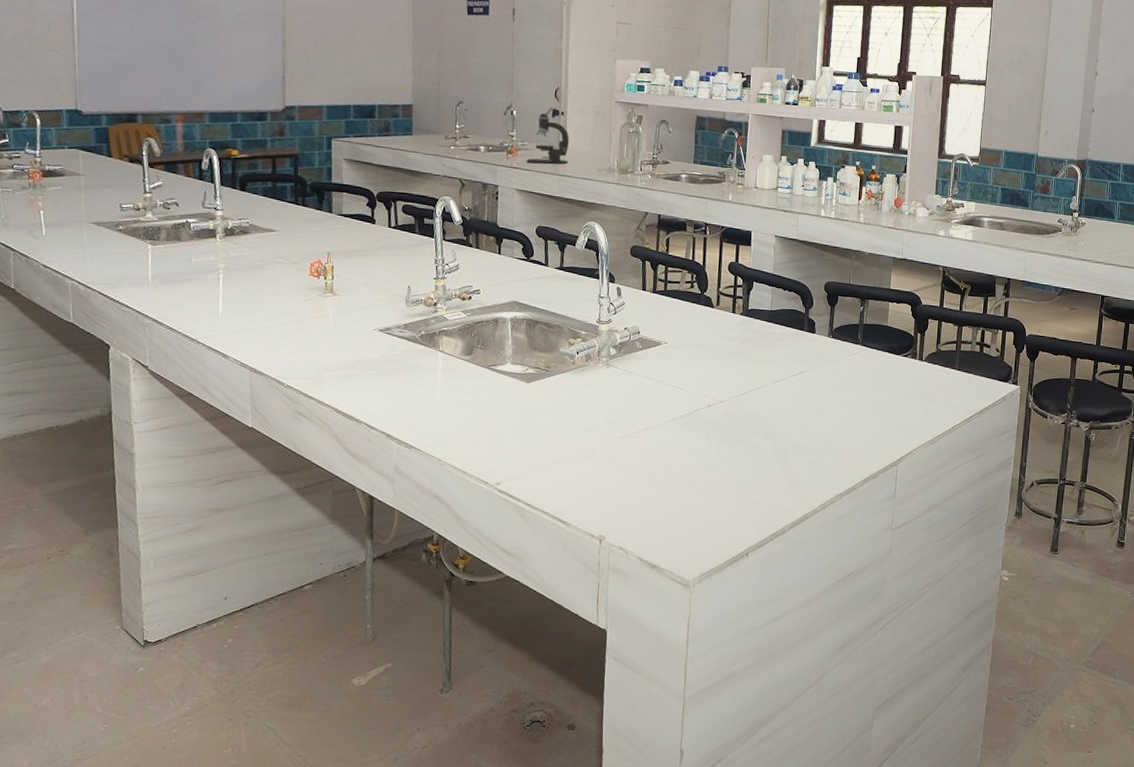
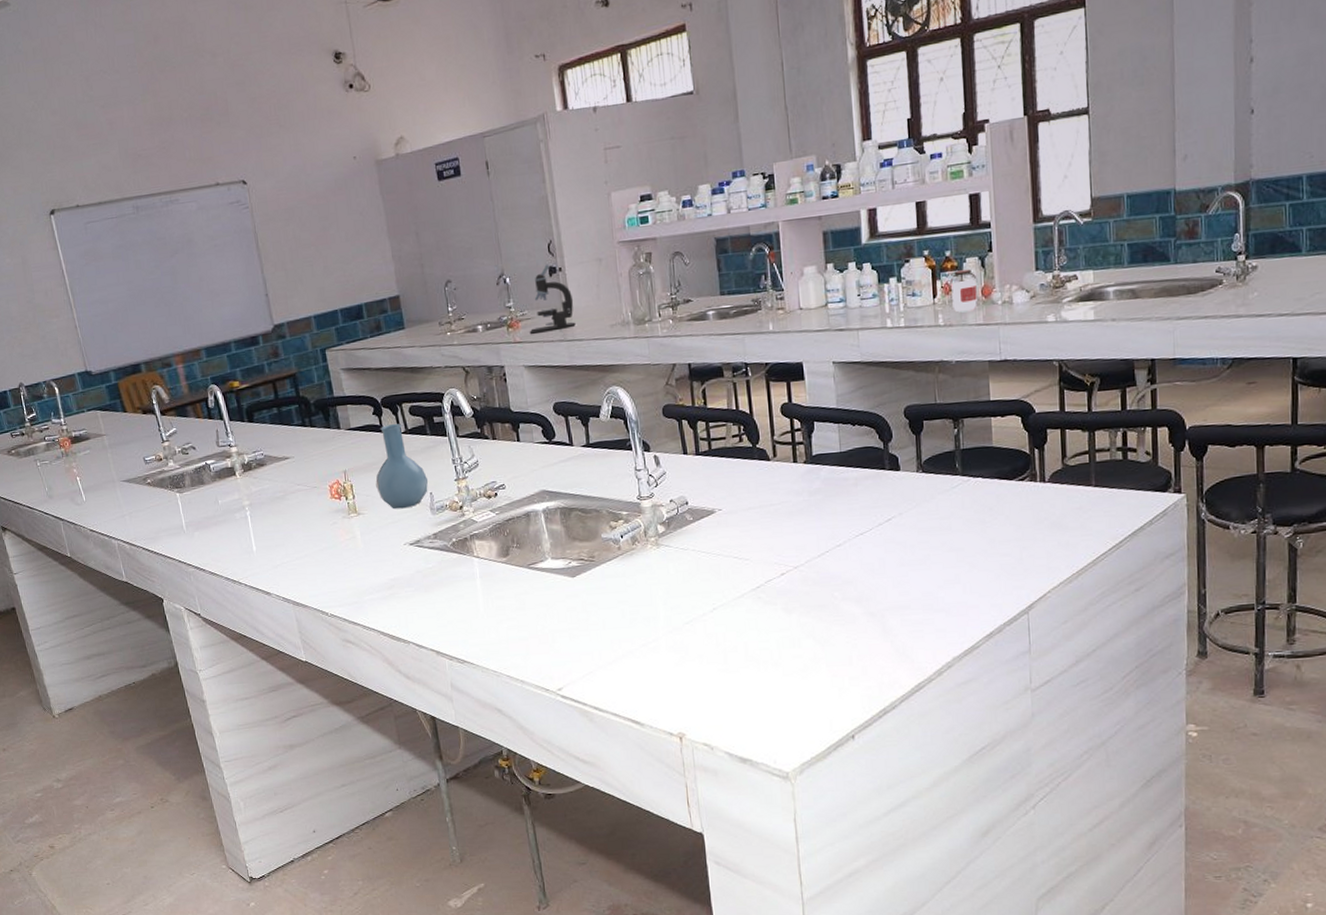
flask: none [356,217,409,297] -> present [375,424,429,510]
jar: none [872,182,893,215] -> present [950,269,978,312]

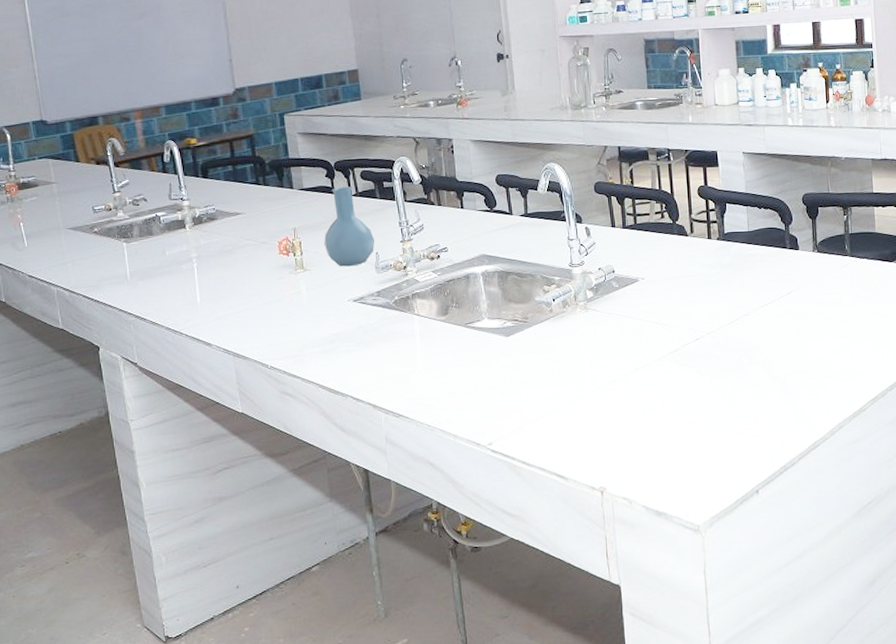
microscope: present [529,264,576,335] -> none [477,51,519,113]
jar: present [950,269,978,312] -> none [840,81,862,116]

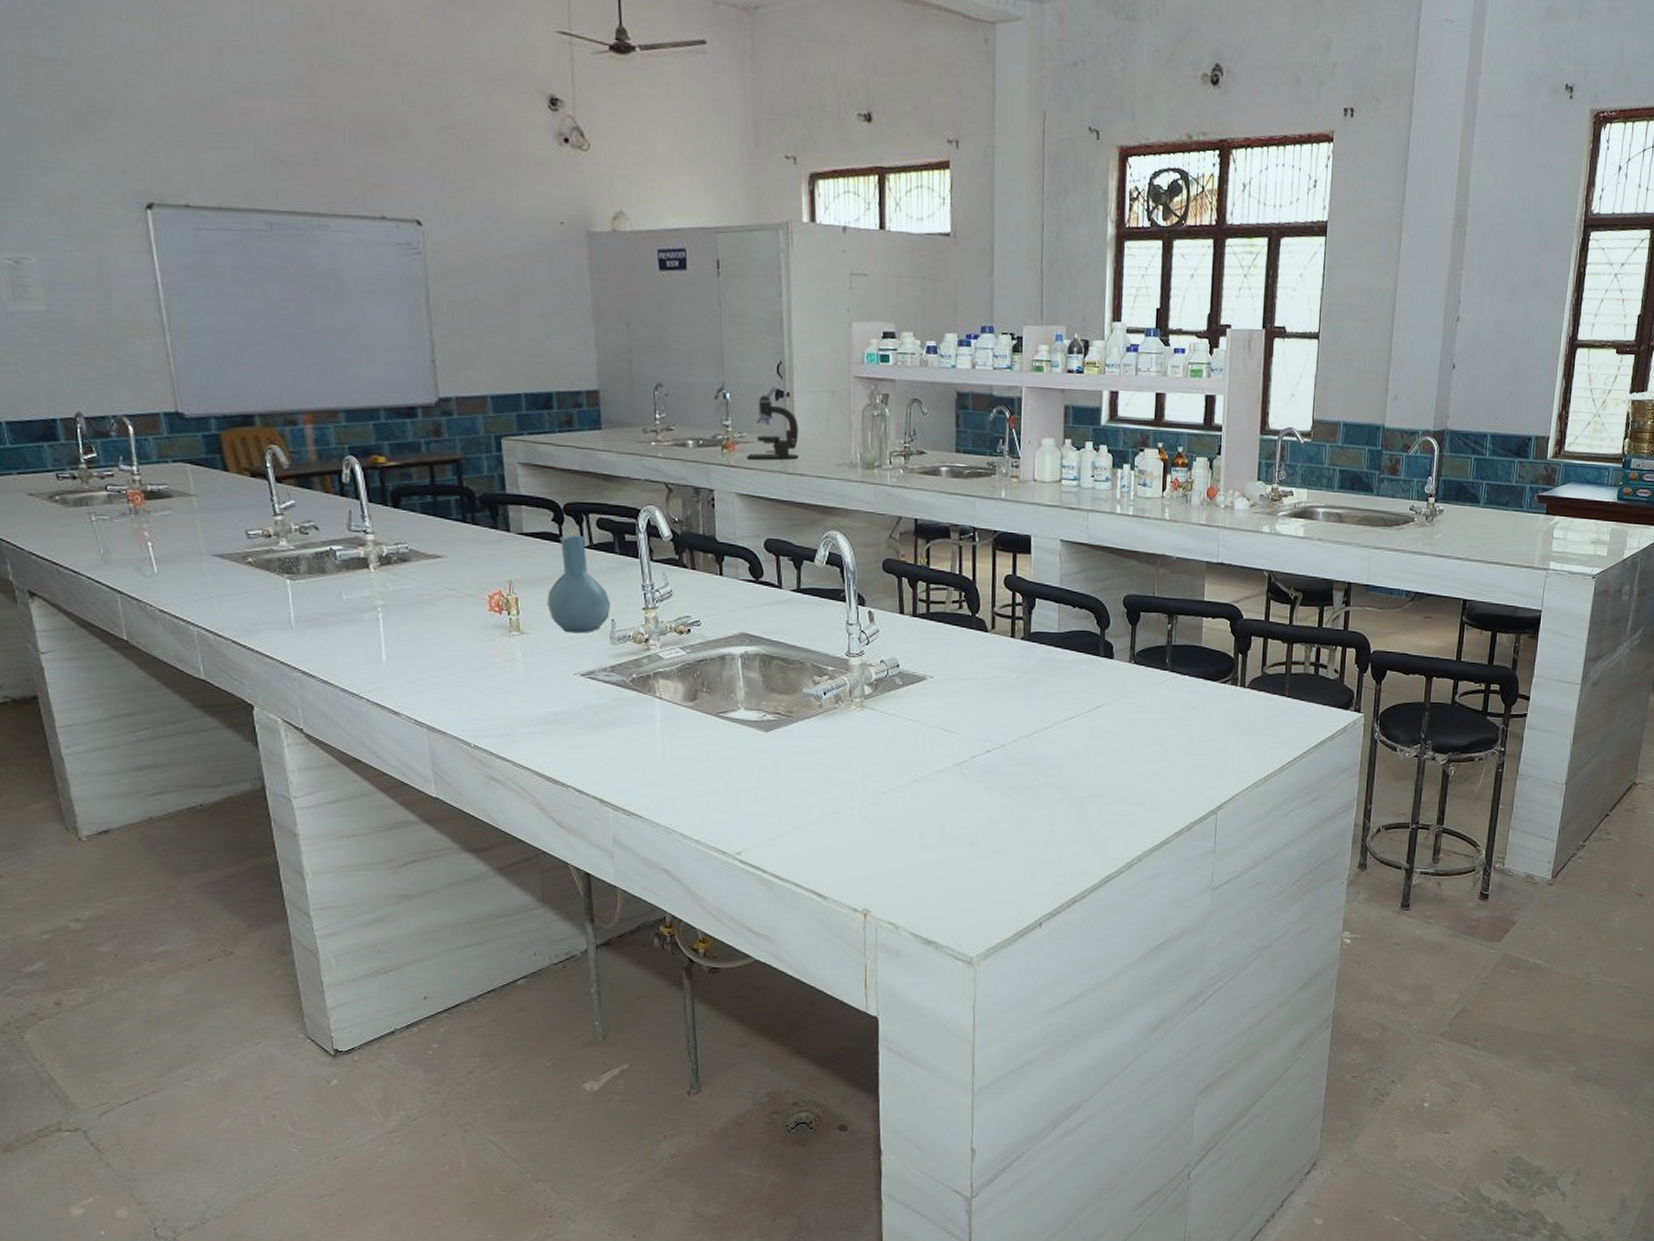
microscope: none [477,51,519,113] -> present [746,386,799,461]

